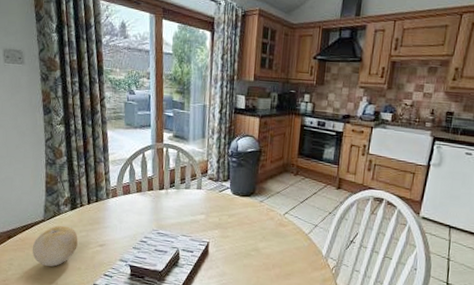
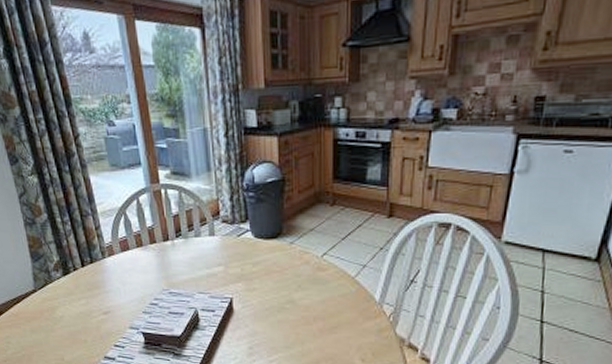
fruit: present [32,225,78,267] -> none [28,294,79,341]

